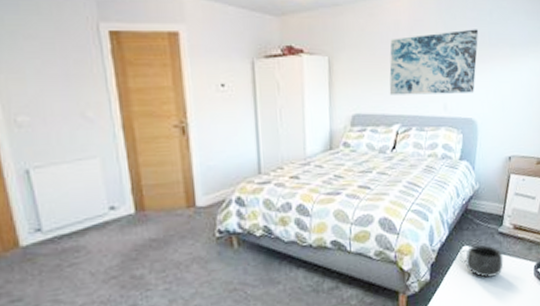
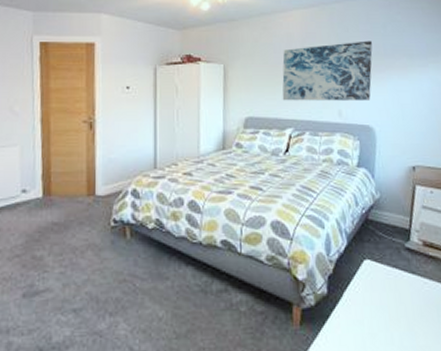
mug: present [460,244,504,278] -> none [361,260,414,300]

